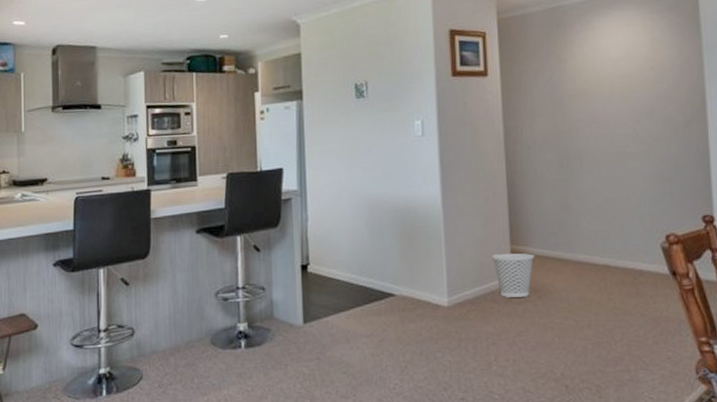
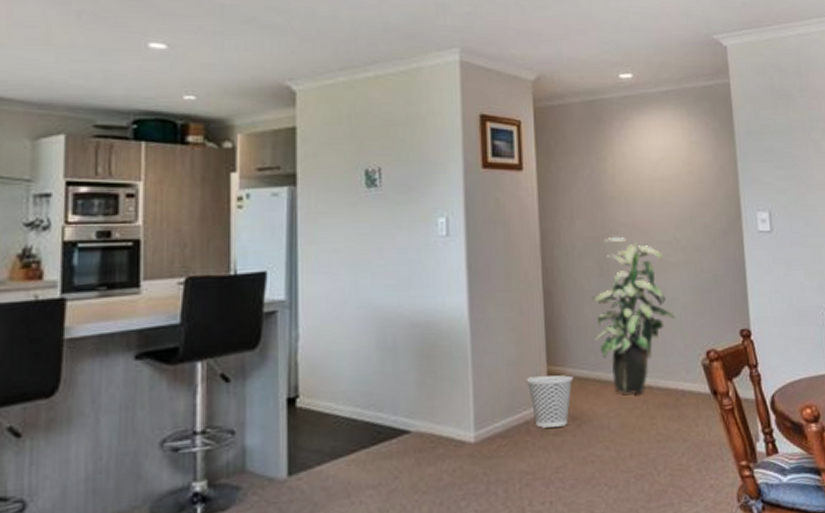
indoor plant: none [551,131,634,273] -> present [591,236,675,395]

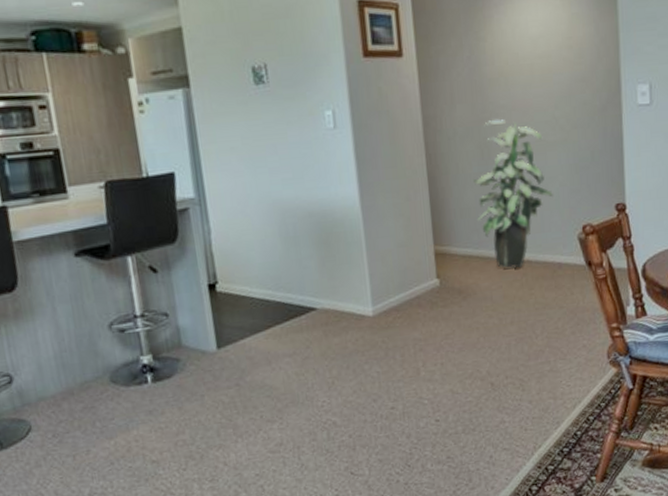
wastebasket: present [526,375,574,428] -> none [415,253,459,301]

